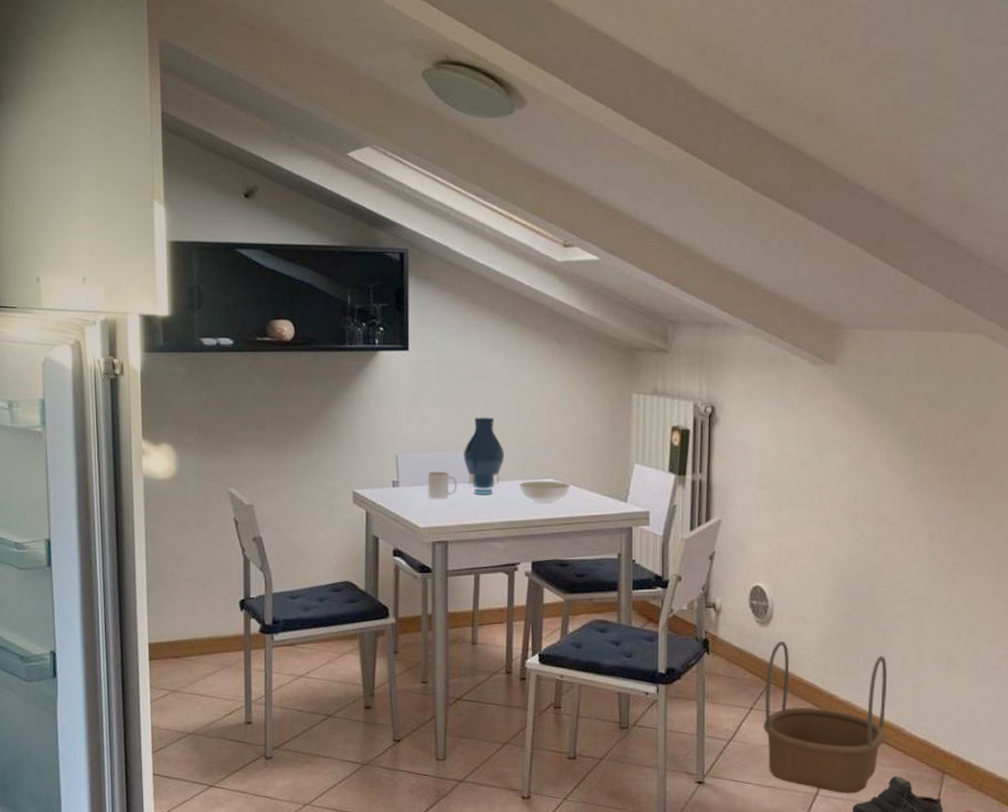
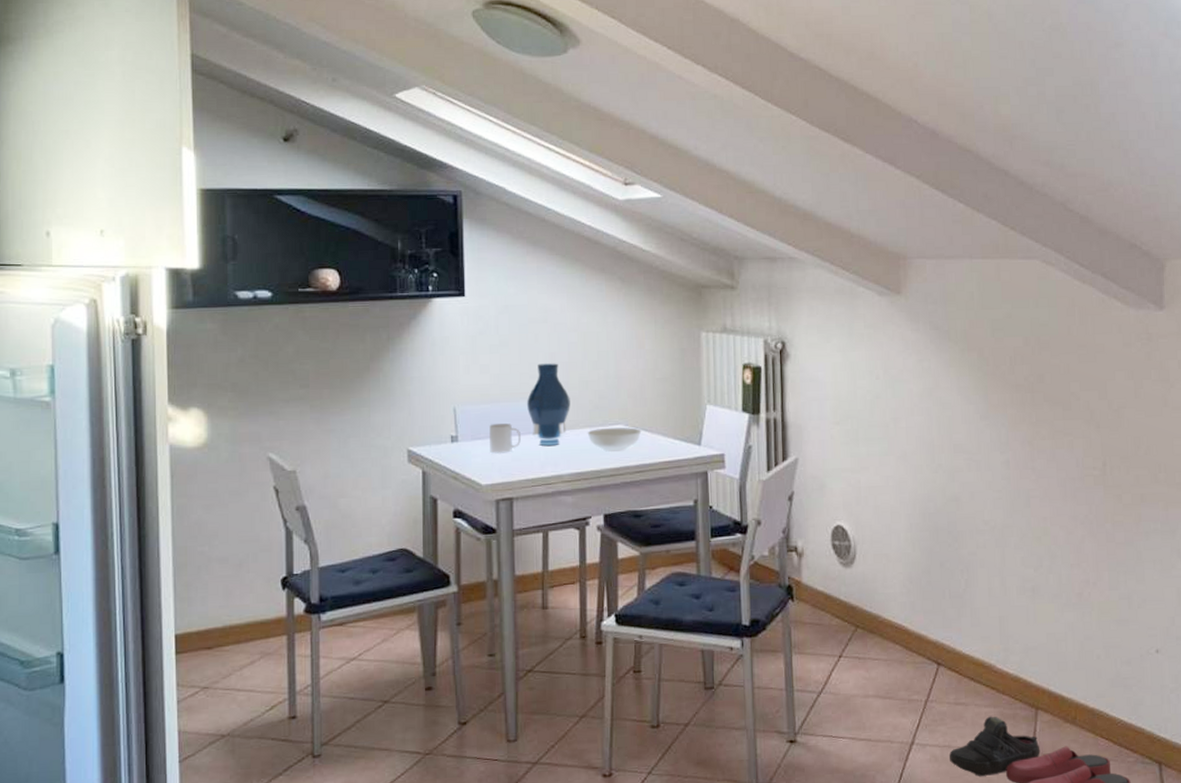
basket: present [763,640,887,794] -> none [853,581,978,740]

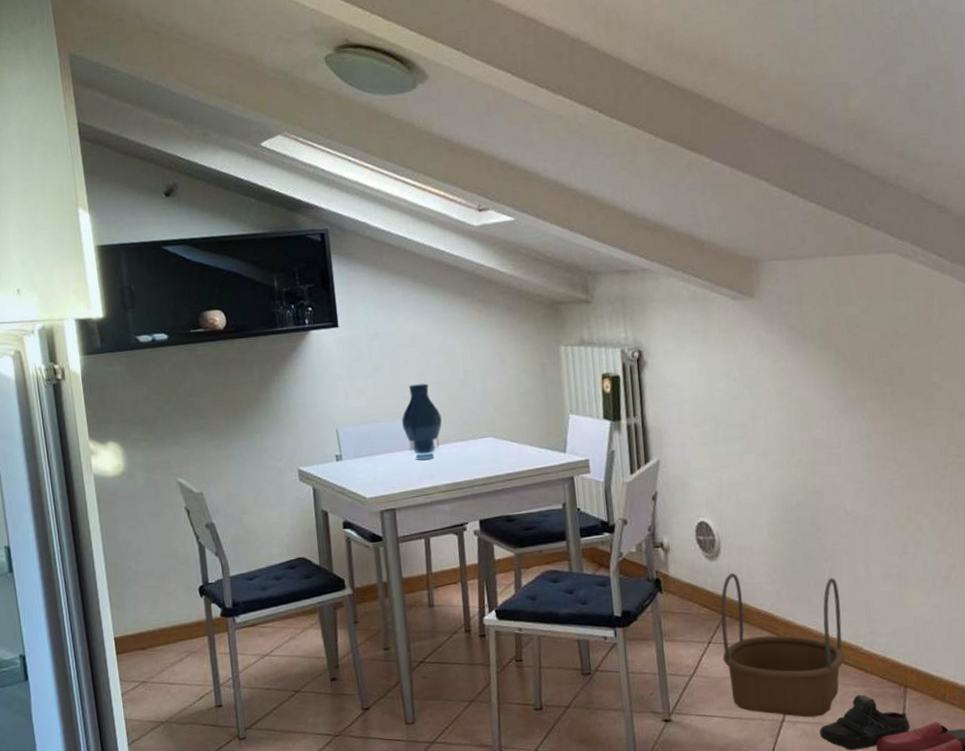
mug: present [489,423,521,454] -> none [369,441,399,470]
bowl: present [587,427,642,452] -> none [459,439,510,463]
basket: none [853,581,978,740] -> present [720,572,845,718]

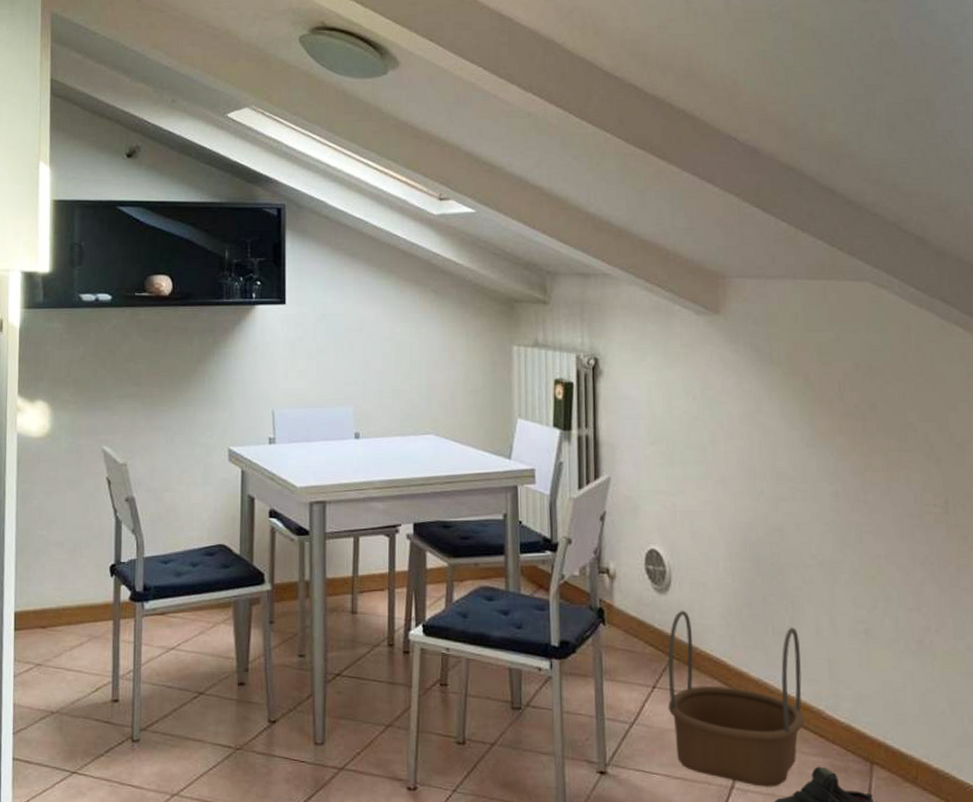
vase: present [401,383,442,460] -> none [340,371,383,452]

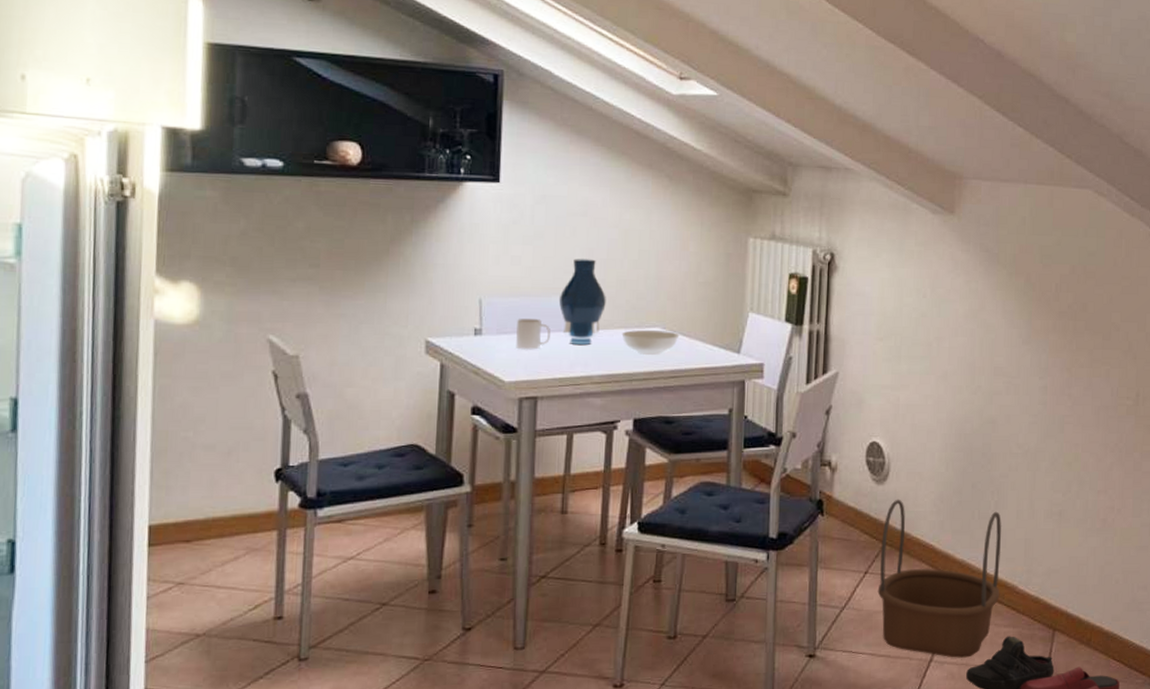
mug: none [305,428,335,457] -> present [516,319,550,350]
vase: none [340,371,383,452] -> present [558,259,606,345]
bowl: none [398,437,452,461] -> present [621,330,680,355]

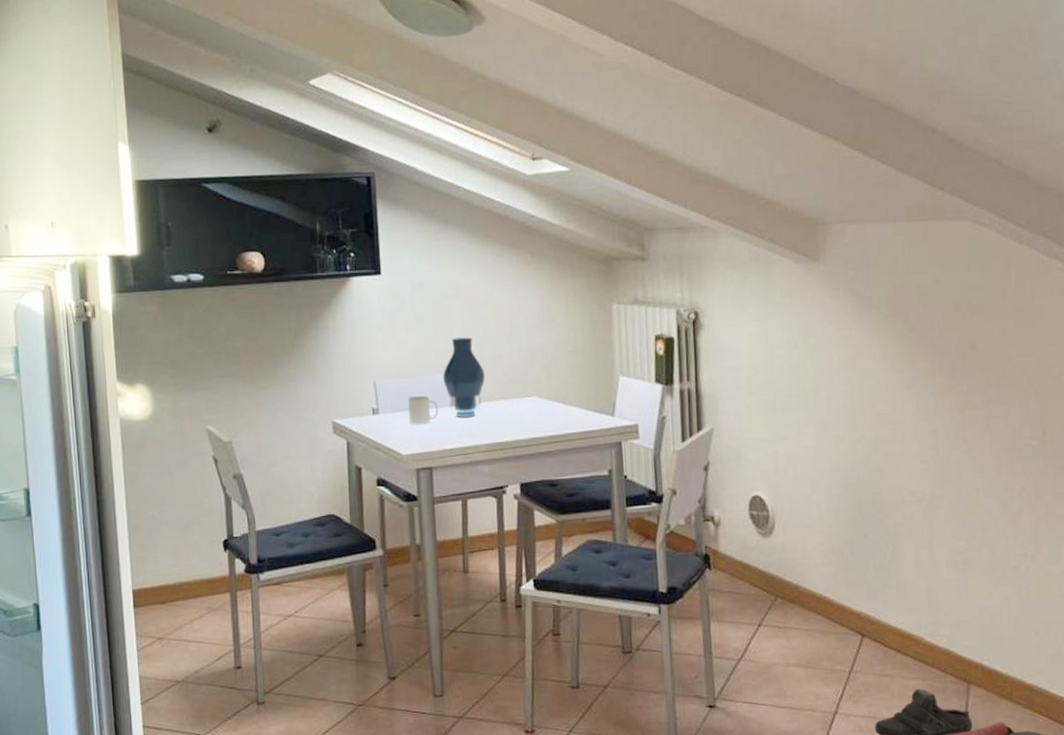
bowl: present [621,330,680,355] -> none [502,399,555,423]
basket: present [877,499,1001,658] -> none [773,551,905,711]

